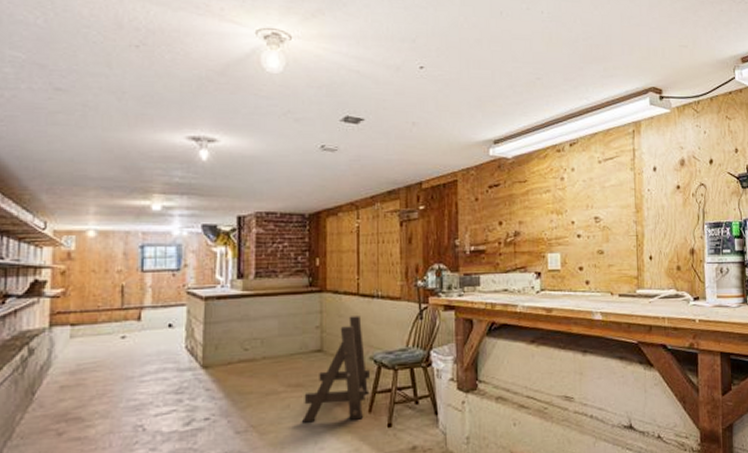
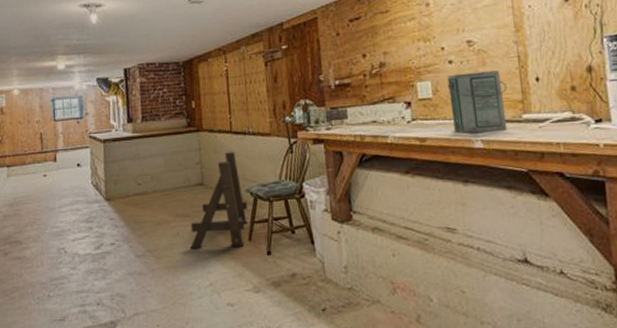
paint can: none [575,247,626,306] -> present [447,70,508,134]

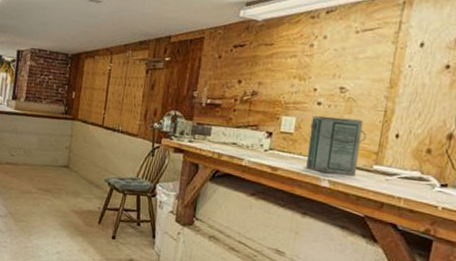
sawhorse: present [190,152,248,249] -> none [47,143,104,228]

